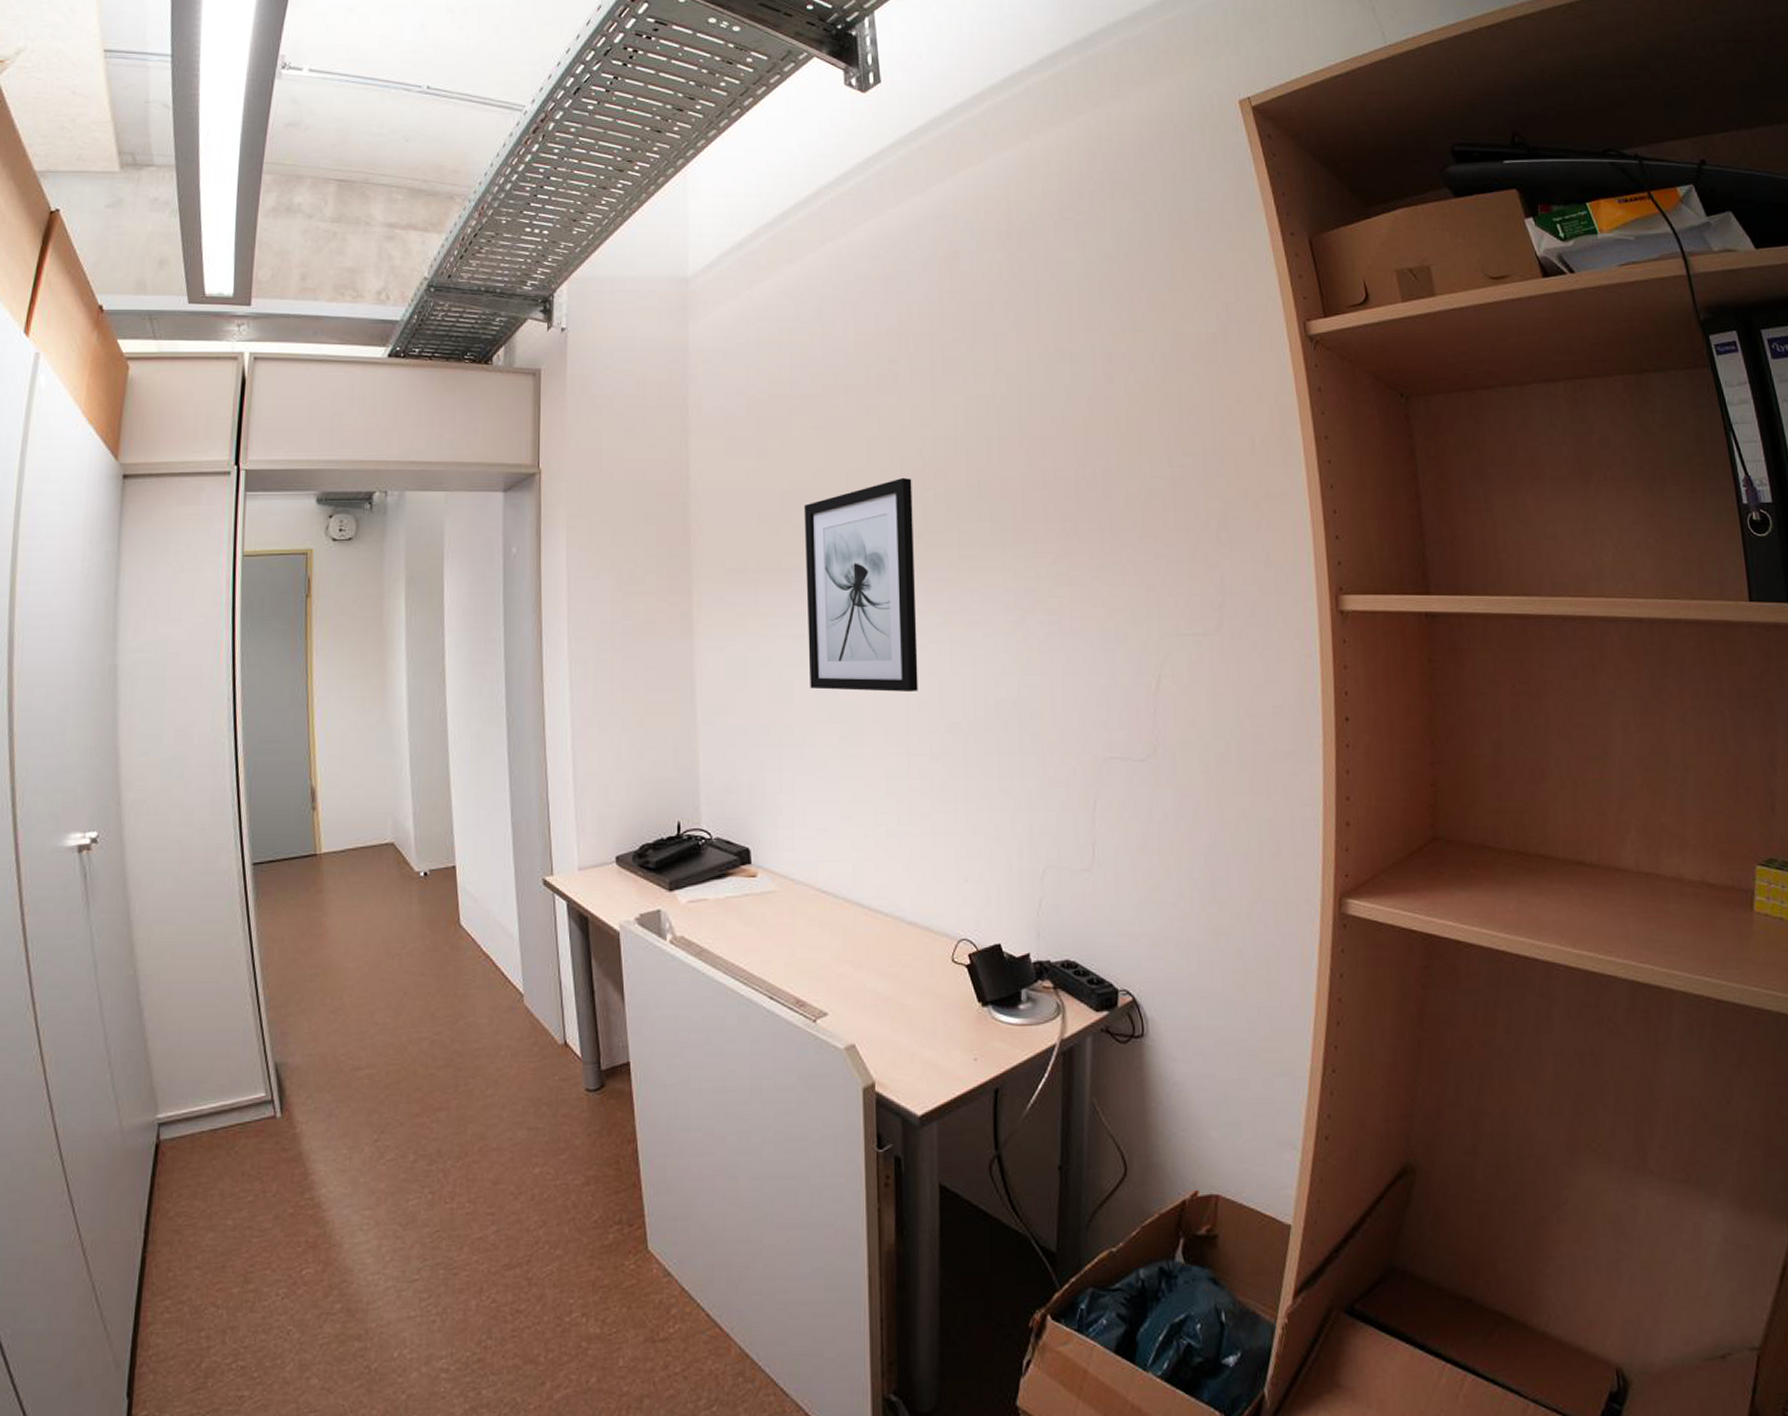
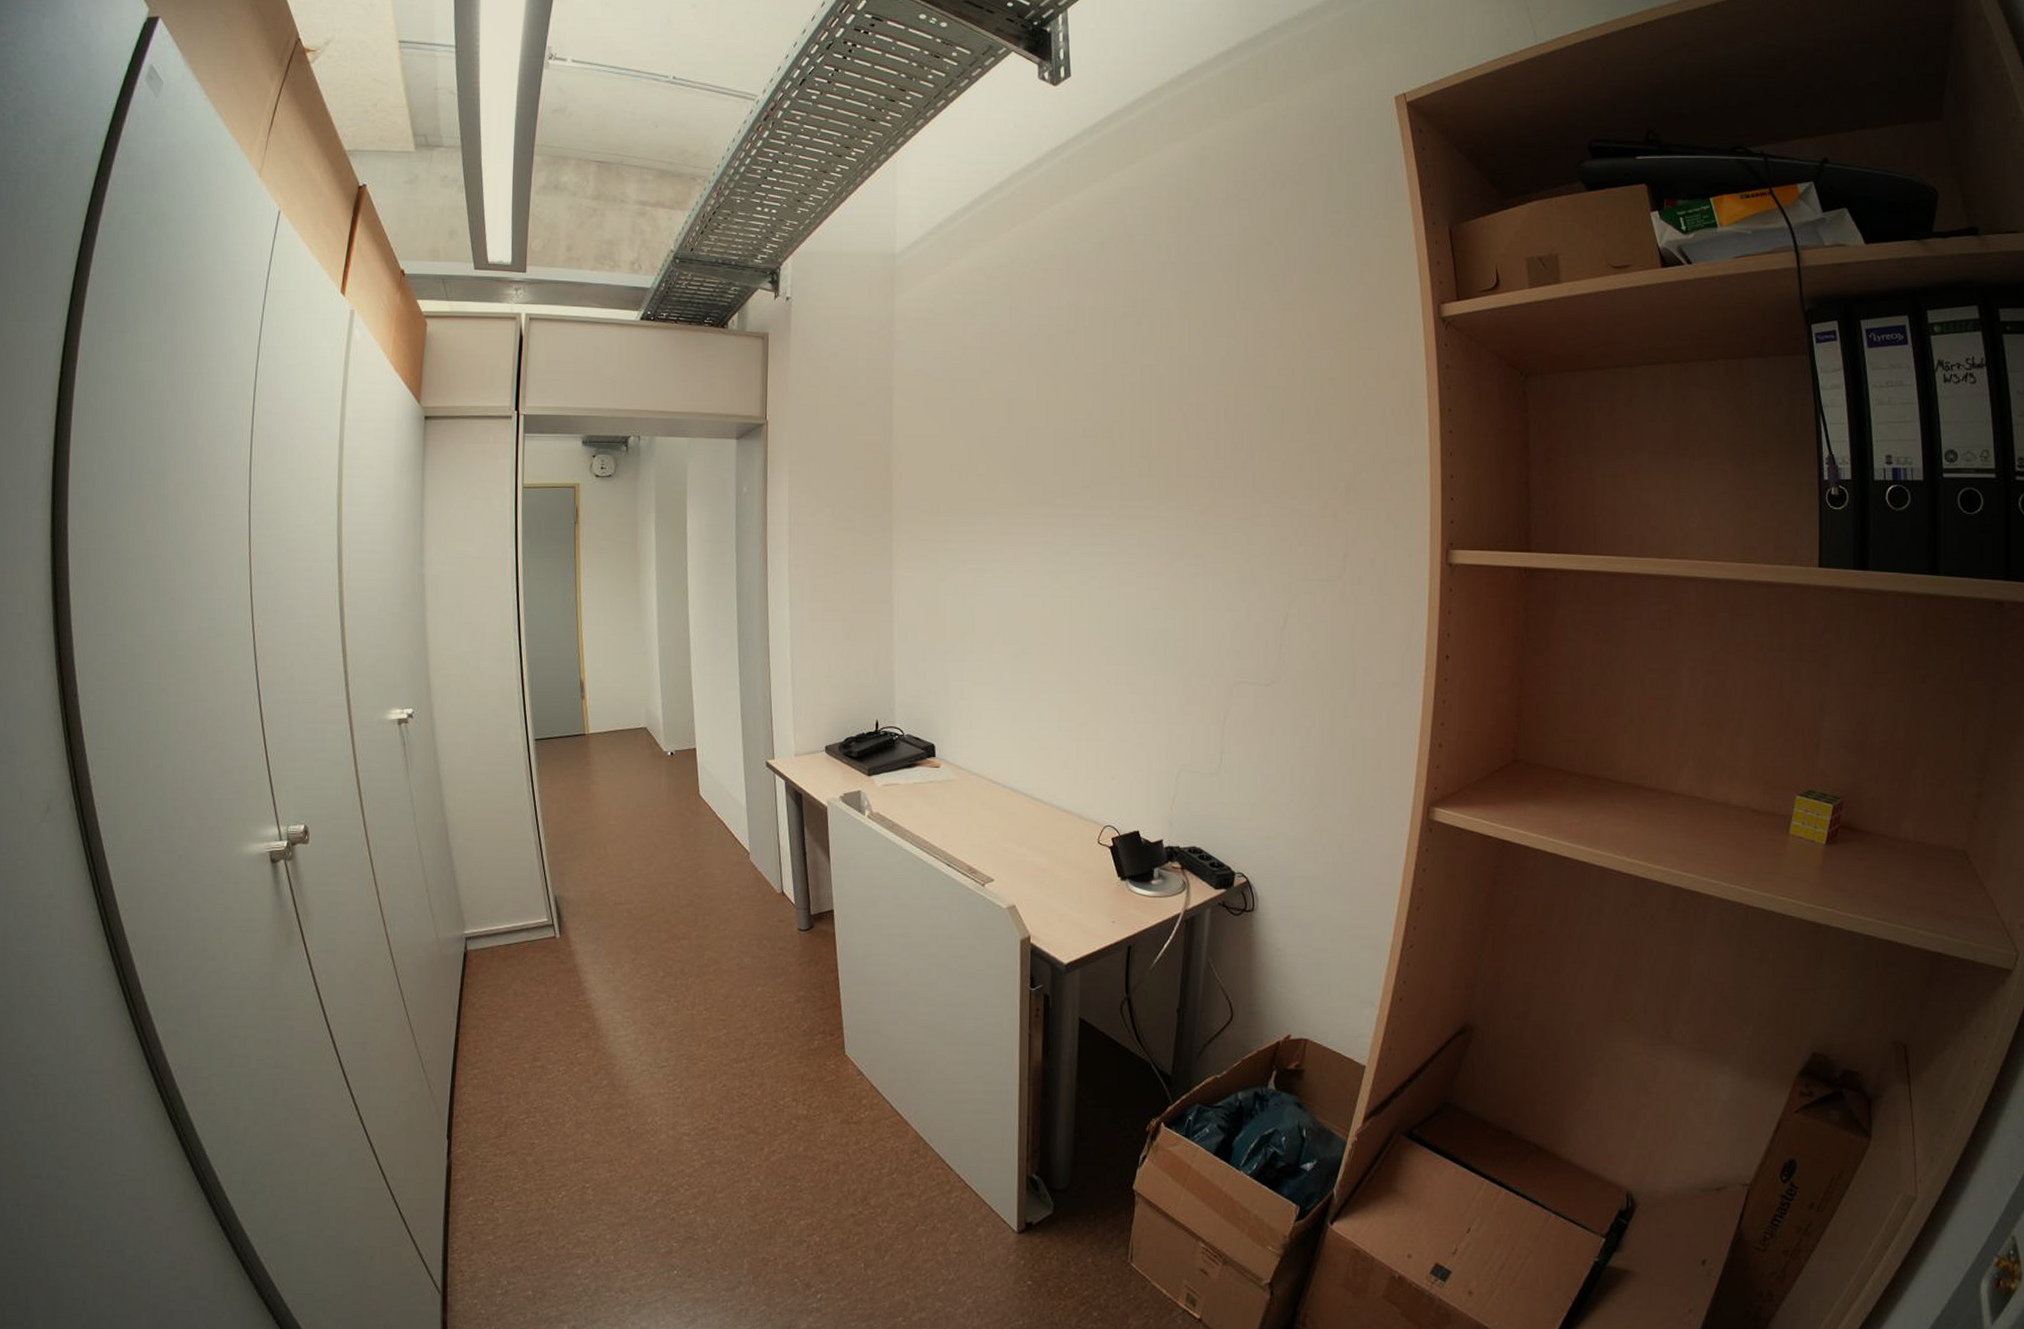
wall art: present [804,477,918,692] -> none [988,435,1083,620]

